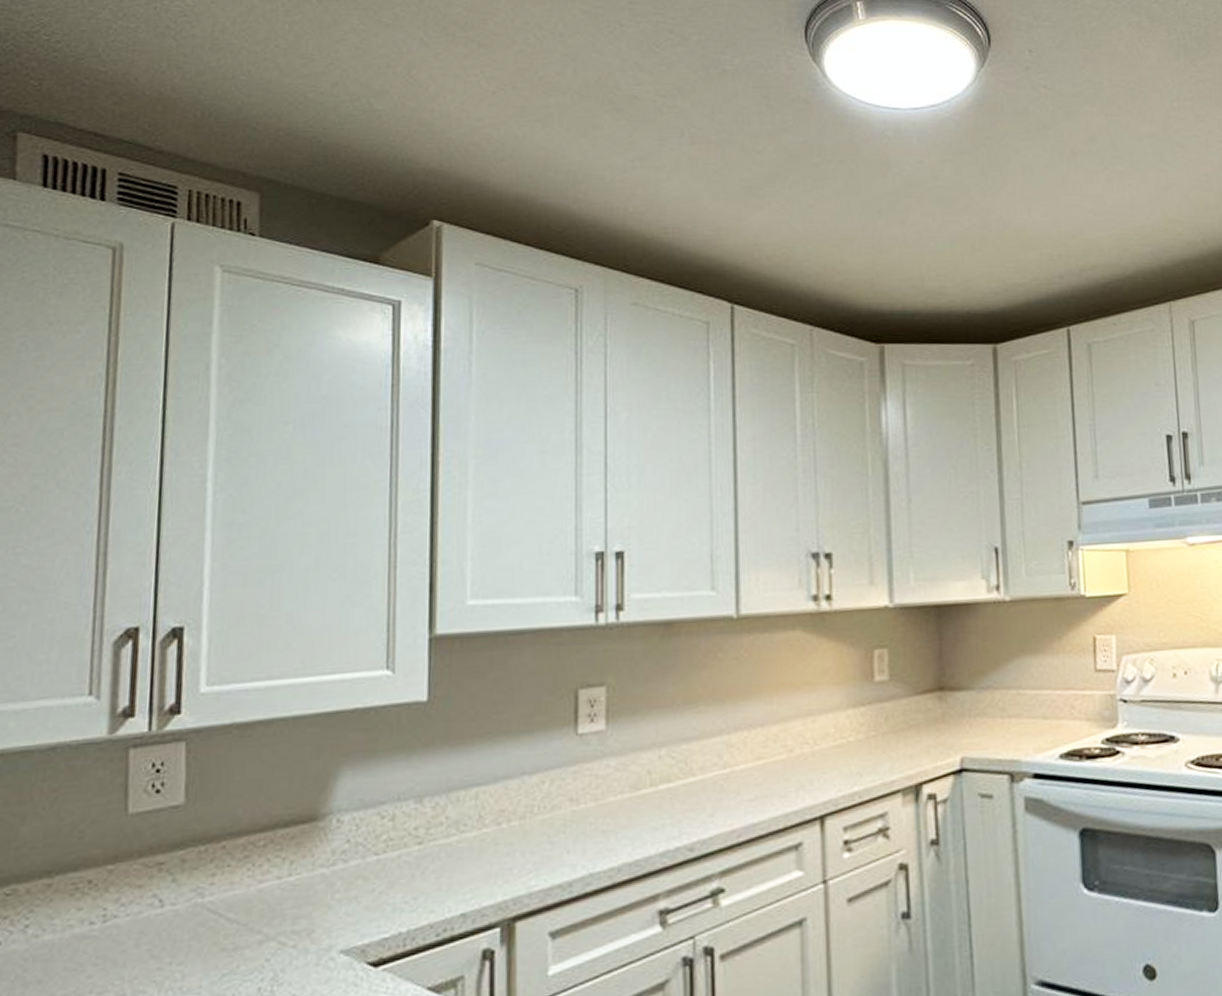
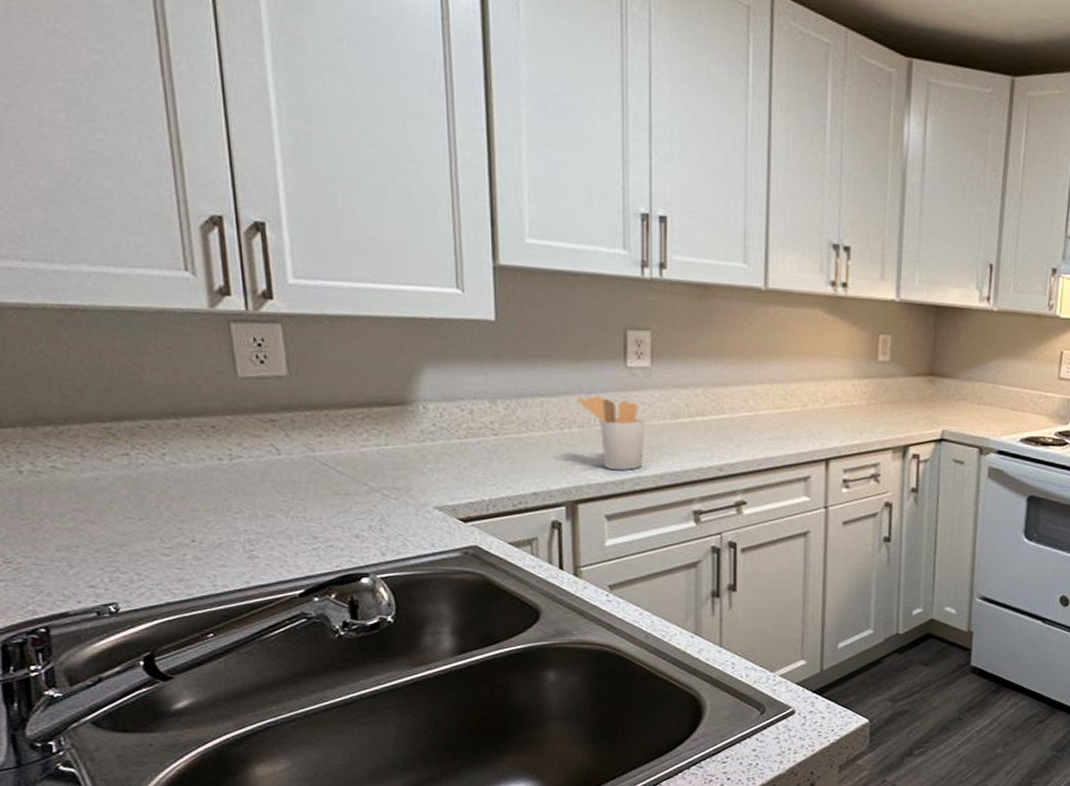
utensil holder: none [520,775,600,869] -> present [578,395,646,470]

